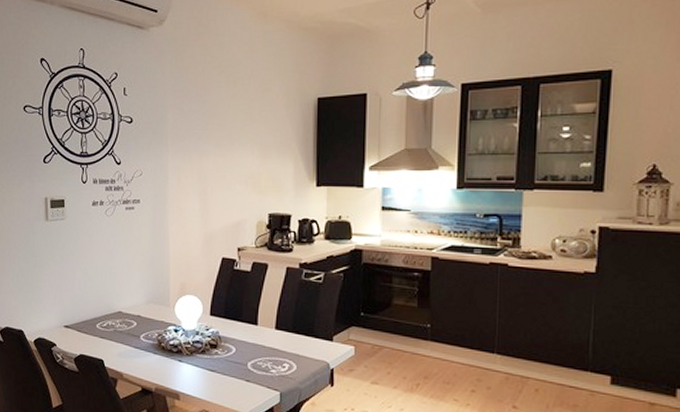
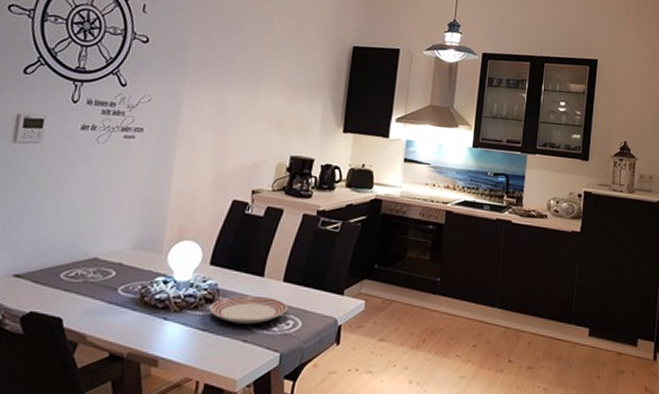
dinner plate: none [215,341,283,367] -> present [209,295,289,324]

